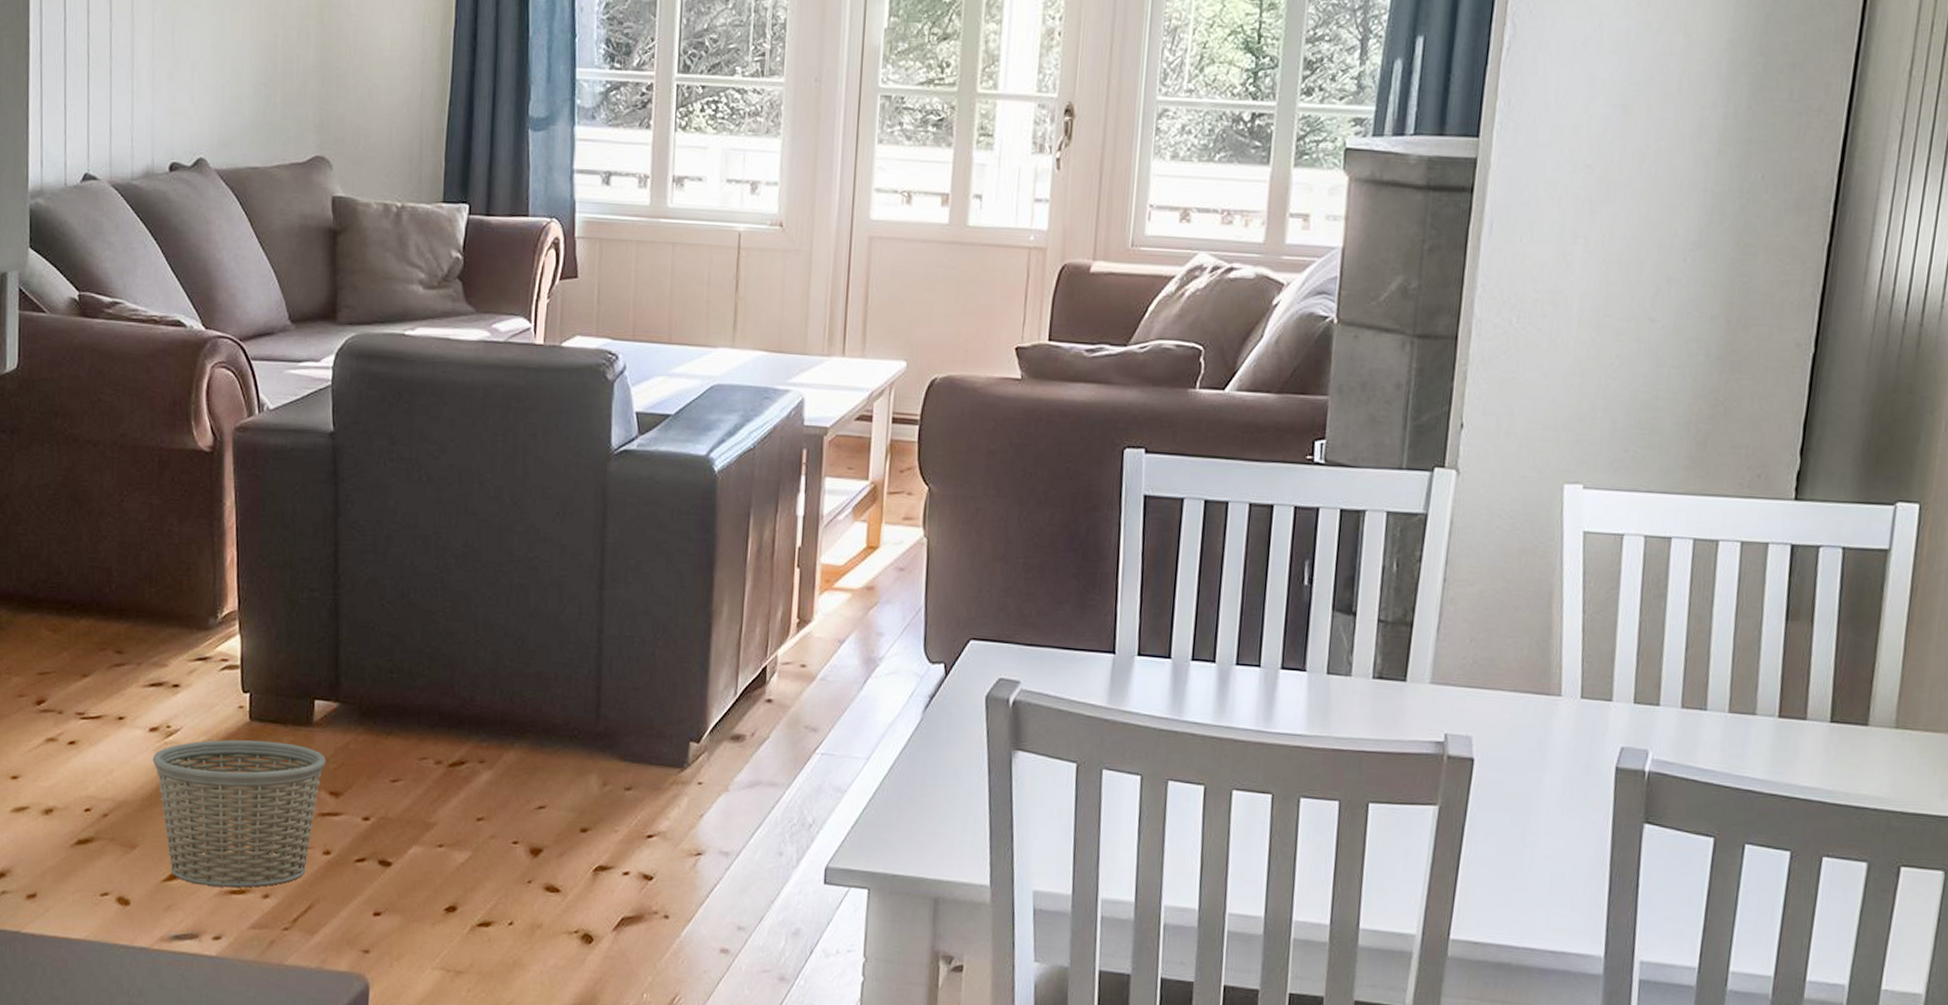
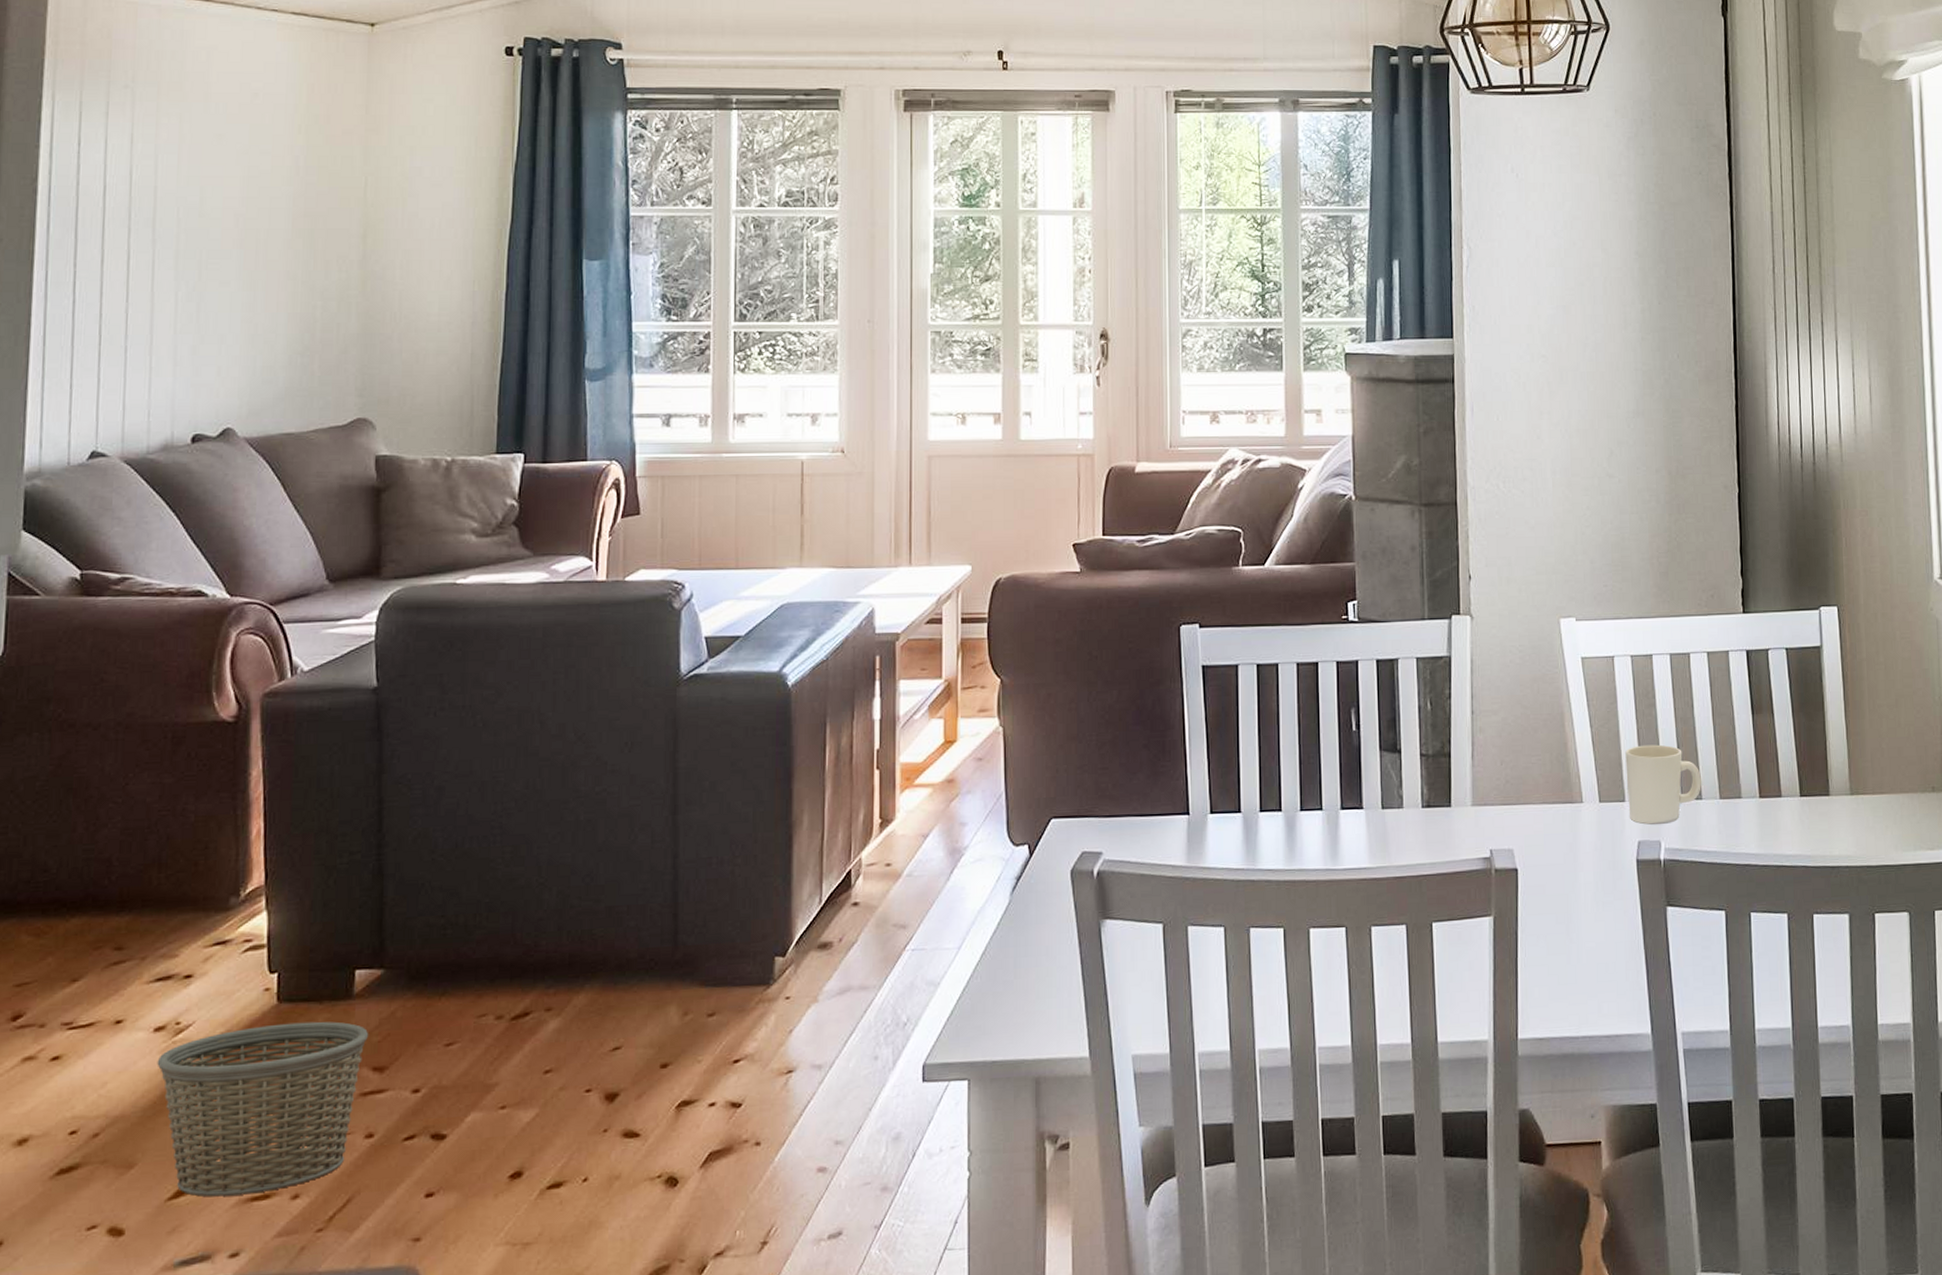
mug: none [1614,640,1710,733] -> present [1625,744,1702,825]

